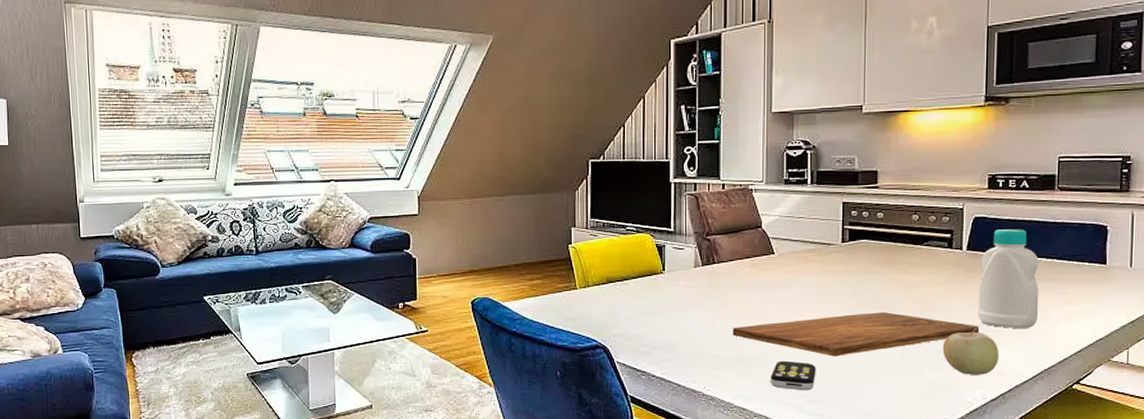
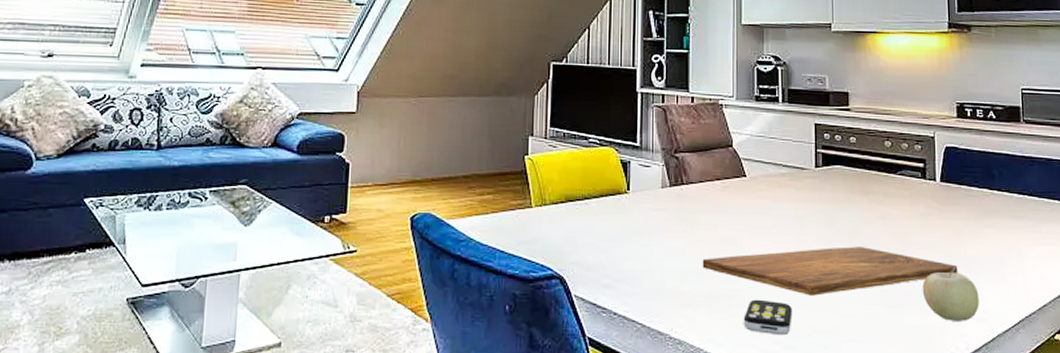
bottle: present [977,229,1039,328] -> none [954,161,1015,270]

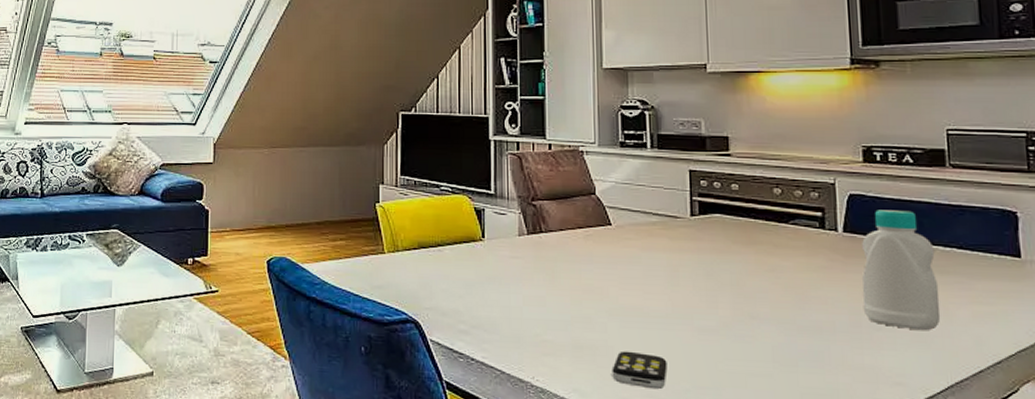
cutting board: present [702,247,958,296] -> none [564,300,868,350]
fruit: present [922,266,979,323] -> none [822,324,895,385]
bottle: none [954,161,1015,270] -> present [862,210,941,330]

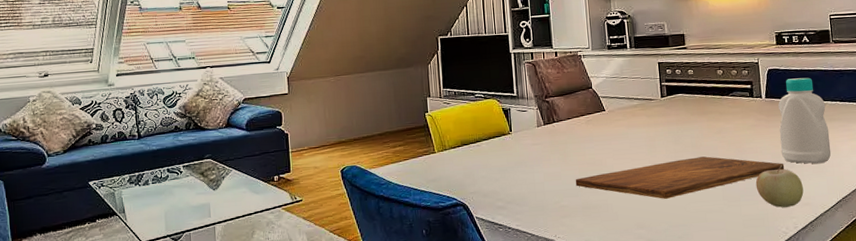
cutting board: none [564,300,868,350] -> present [575,156,785,199]
remote control: present [612,351,668,390] -> none [612,205,652,232]
fruit: none [822,324,895,385] -> present [755,164,804,208]

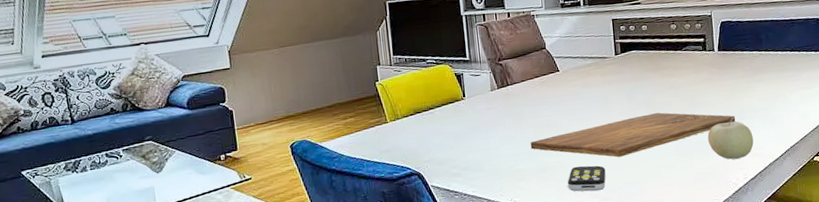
remote control: none [612,205,652,232] -> present [567,165,606,192]
bottle: present [778,77,831,164] -> none [730,28,781,115]

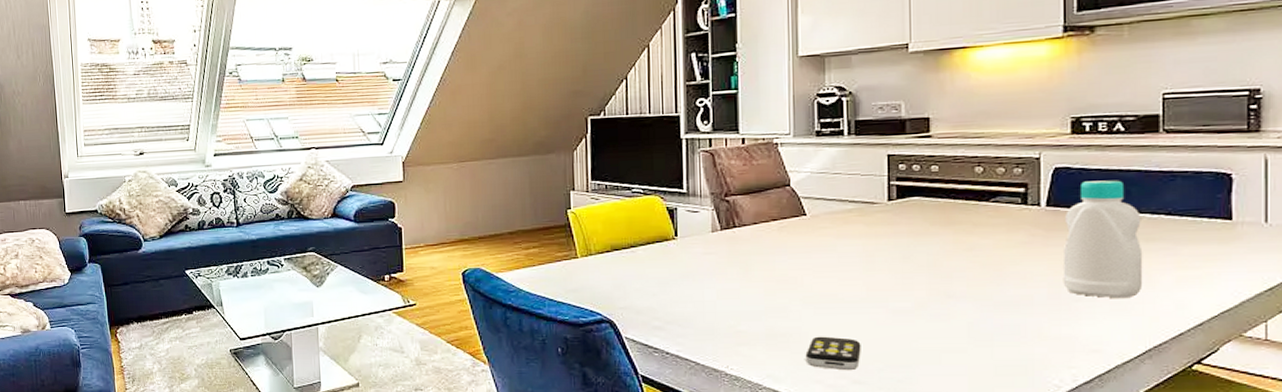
cutting board: present [530,112,736,157] -> none [758,280,1066,331]
fruit: present [707,116,754,160] -> none [1019,295,1092,354]
bottle: none [730,28,781,115] -> present [1062,180,1143,298]

